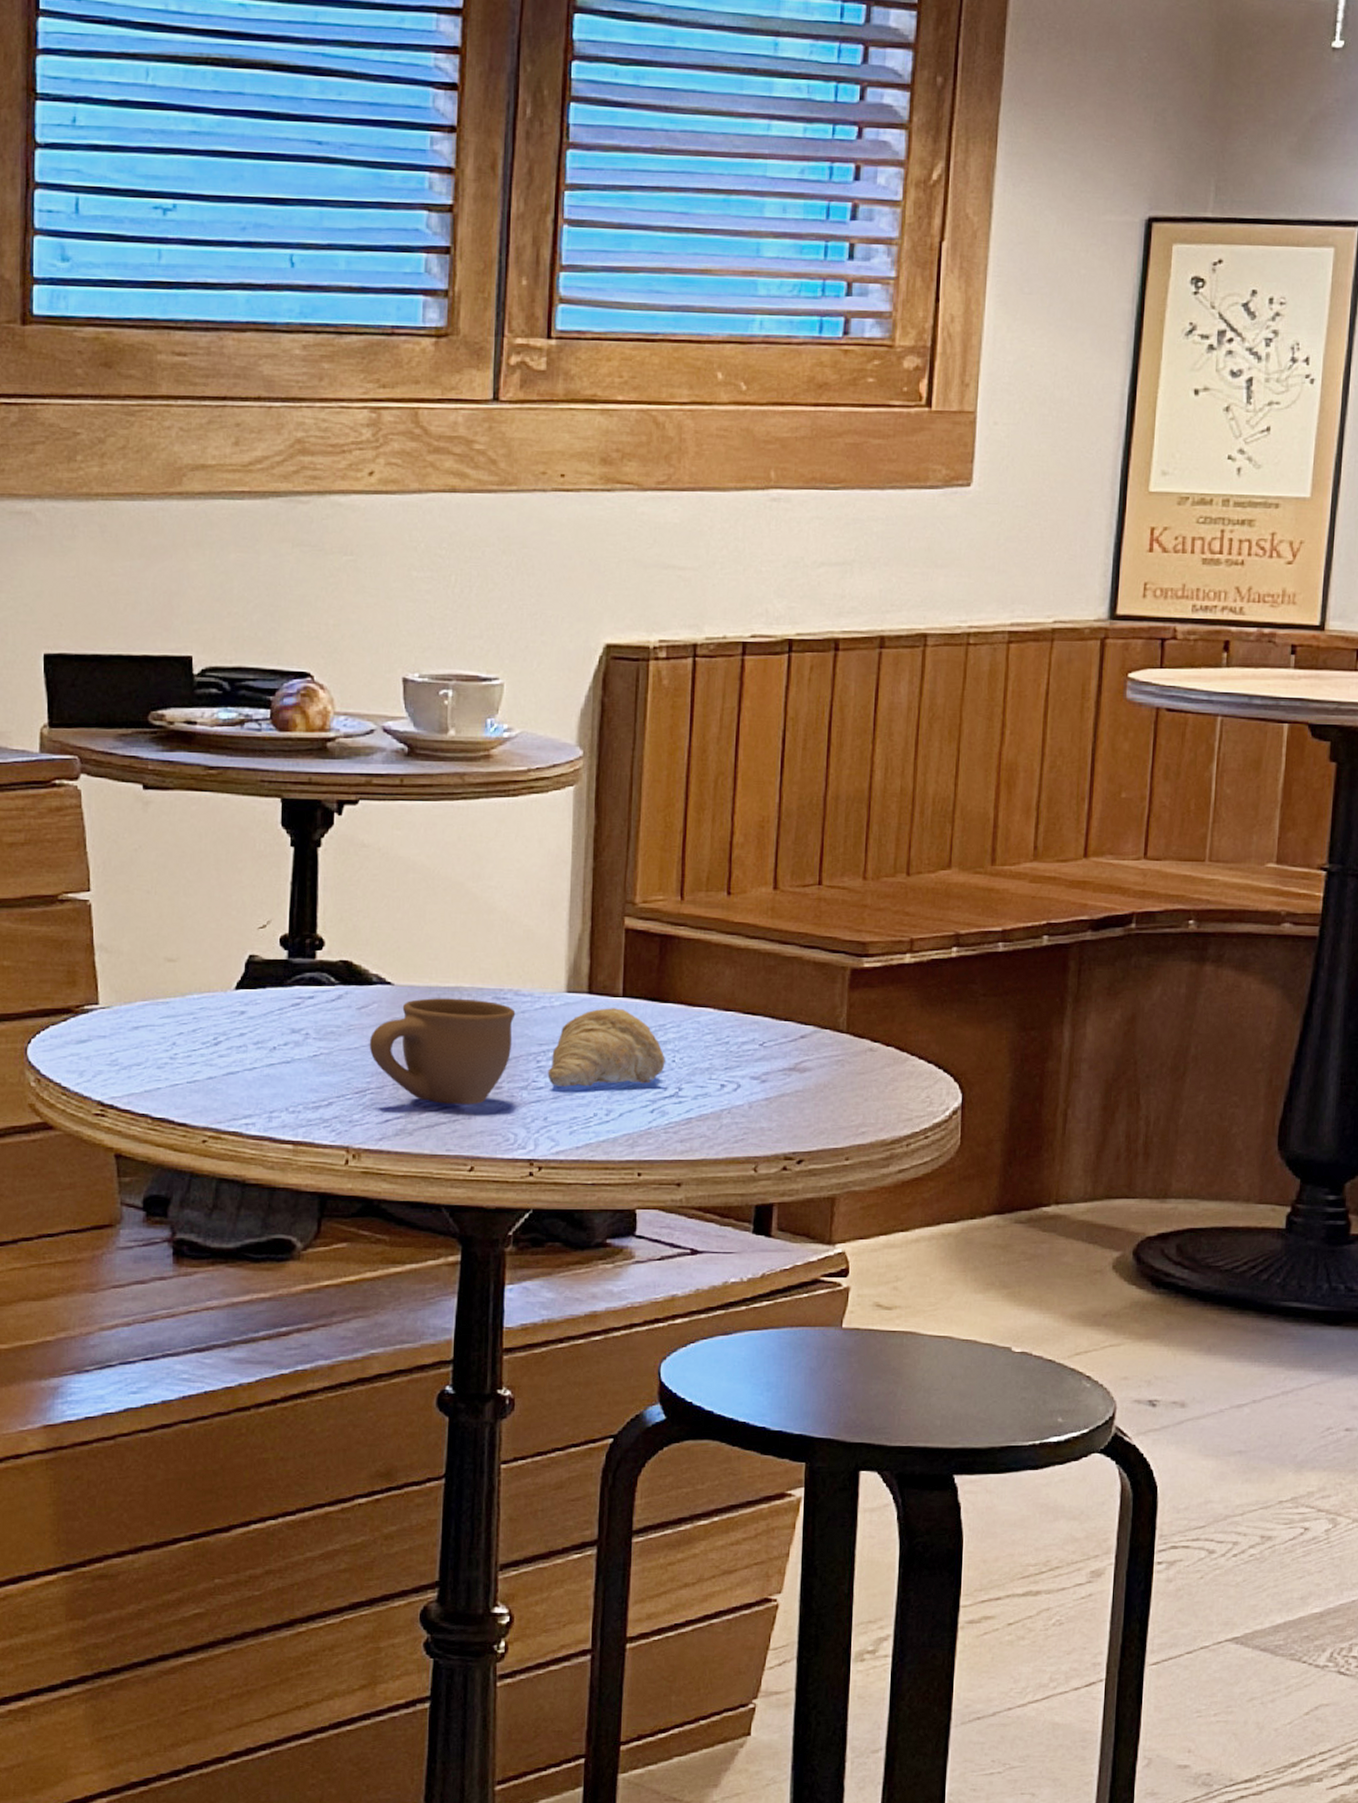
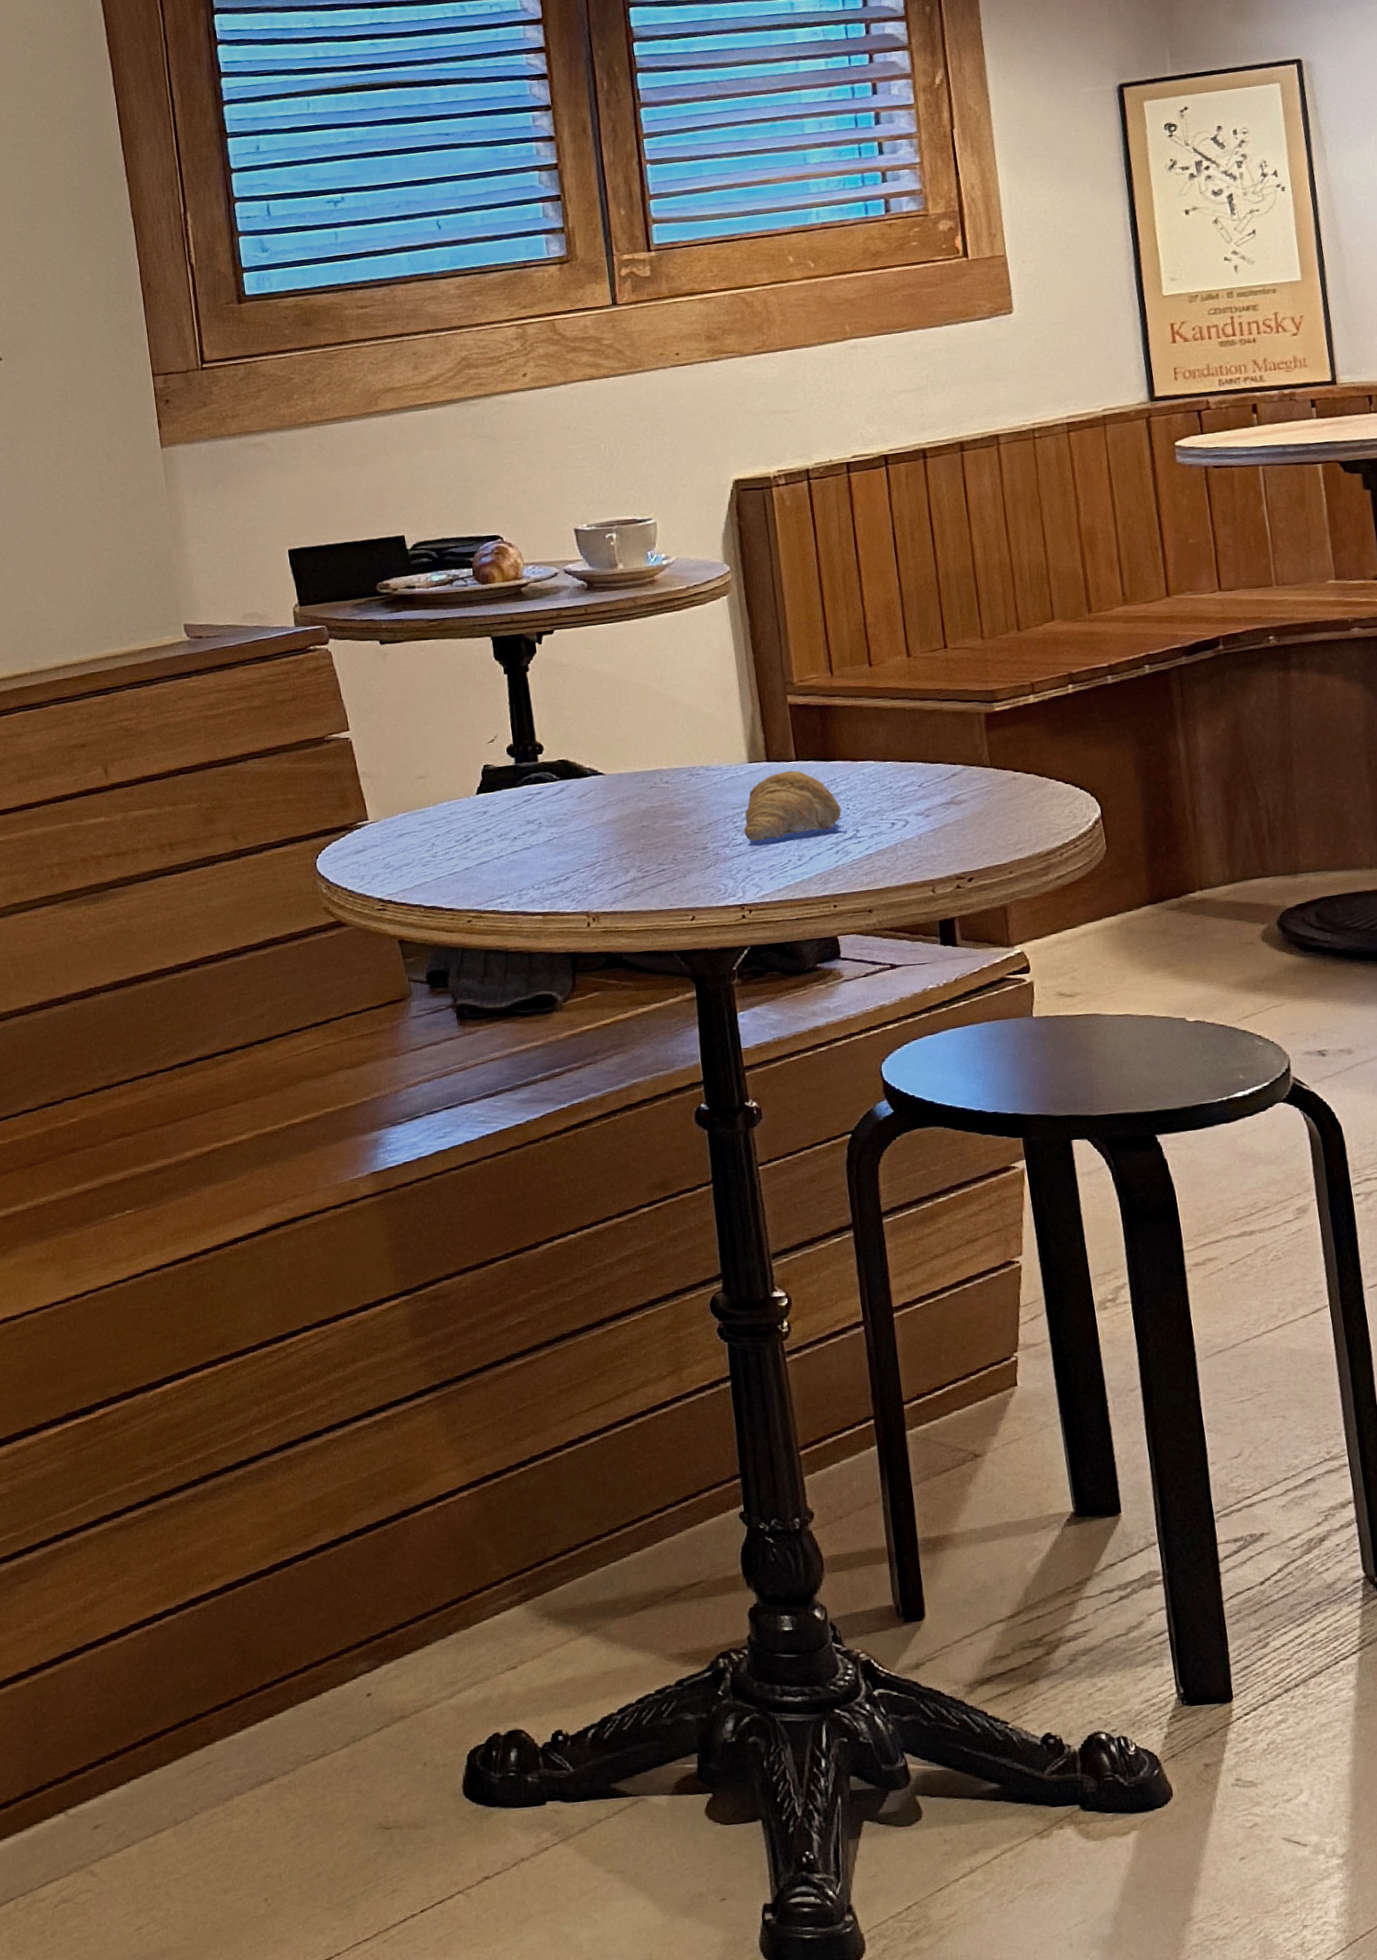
cup: present [369,998,516,1105] -> none [592,778,711,868]

